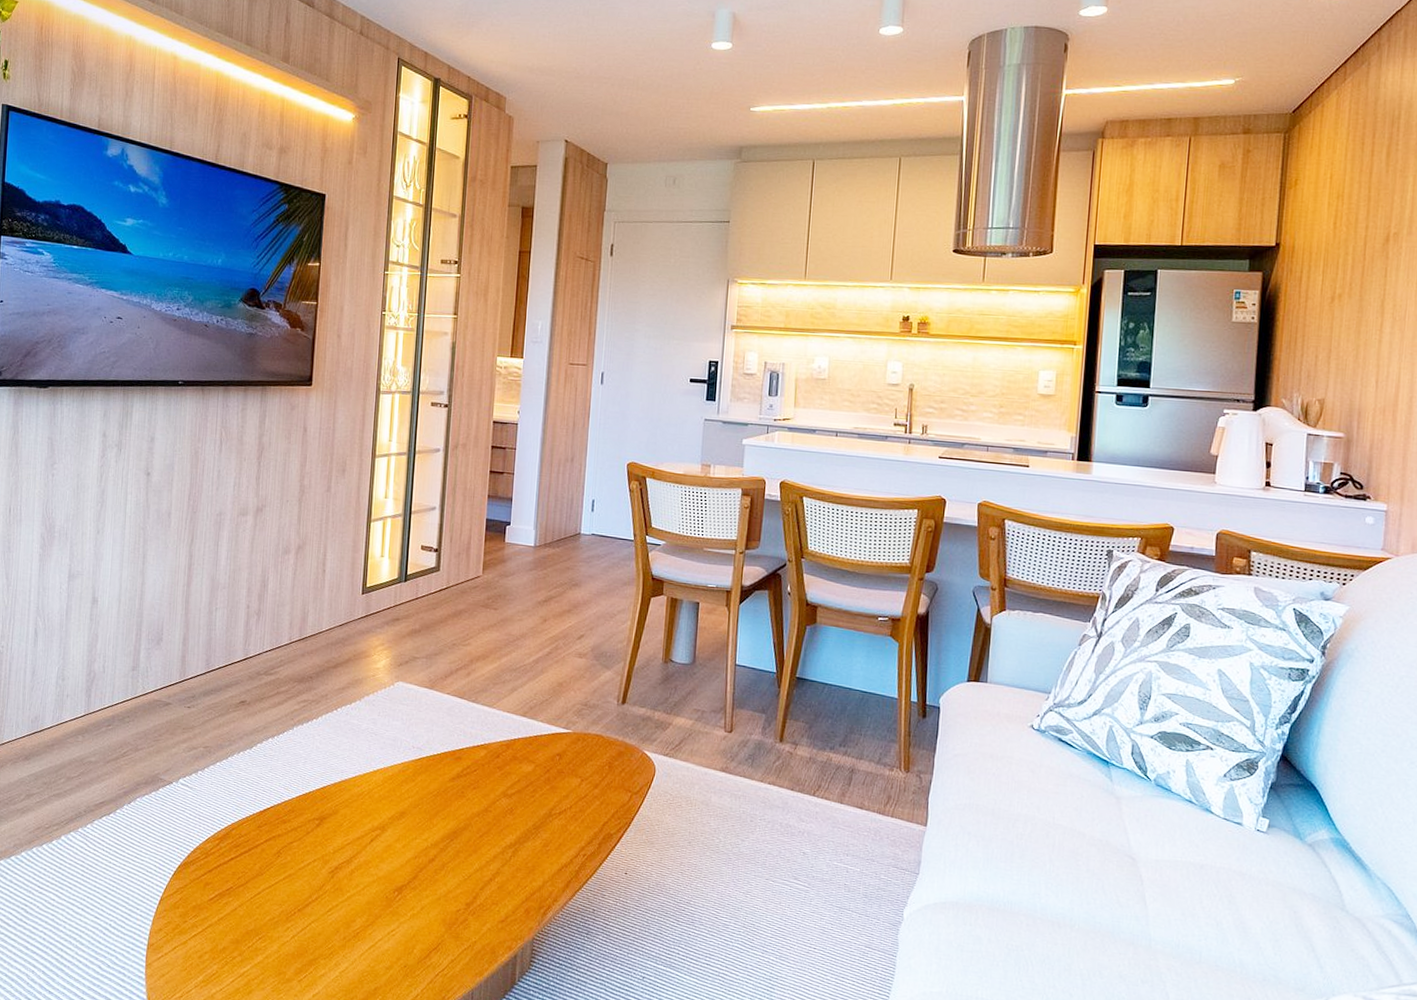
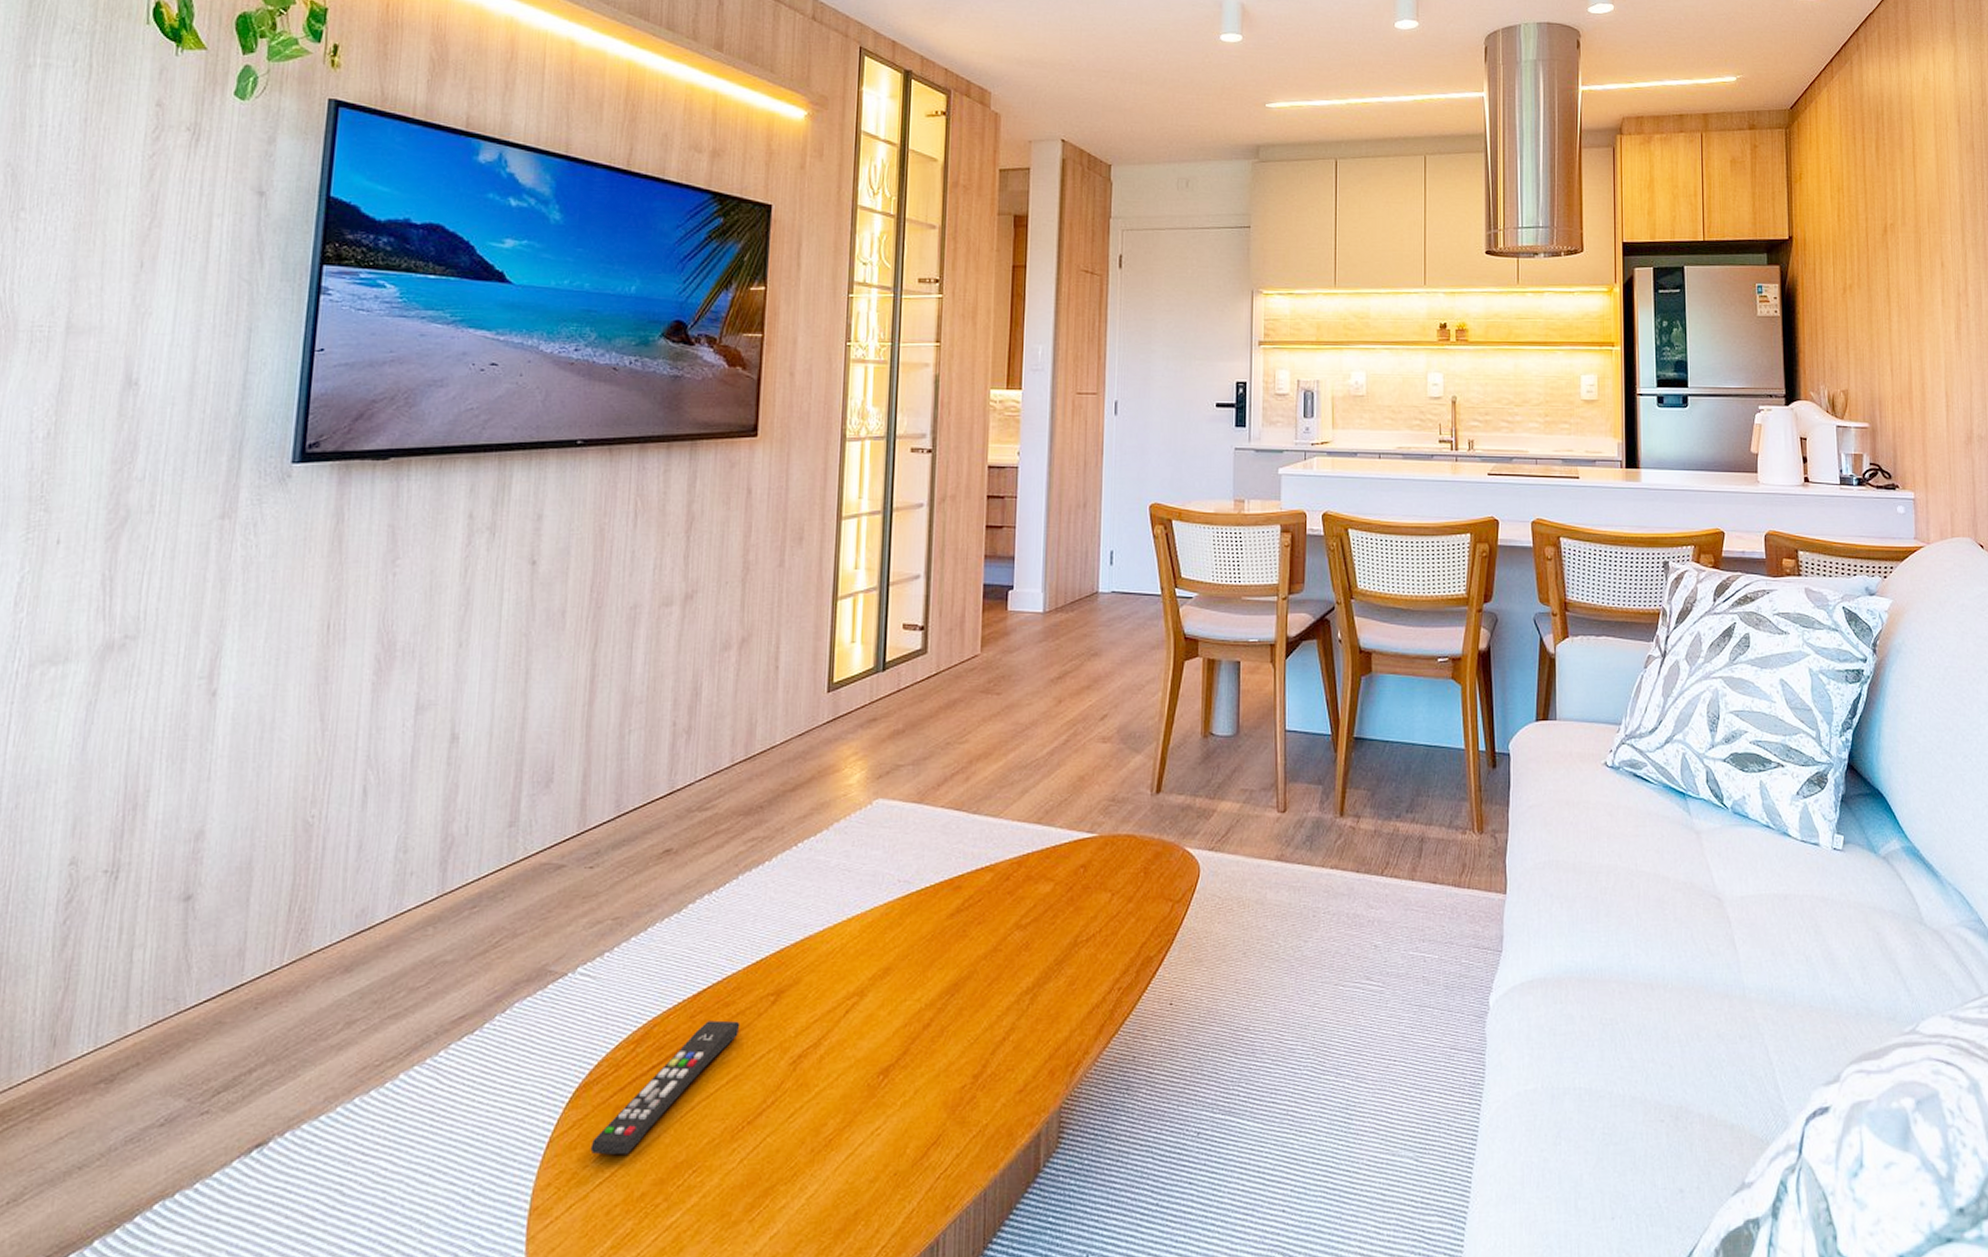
remote control: none [188,831,294,919] -> present [590,1020,741,1155]

